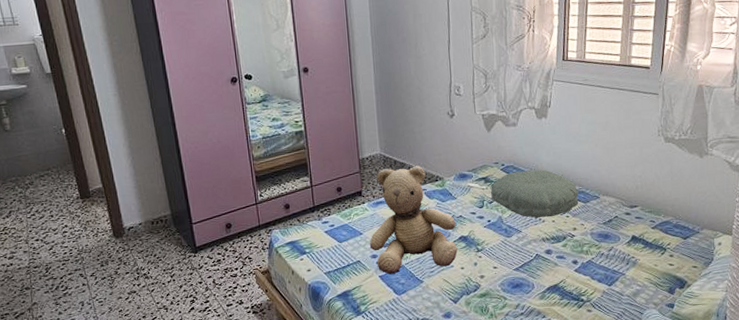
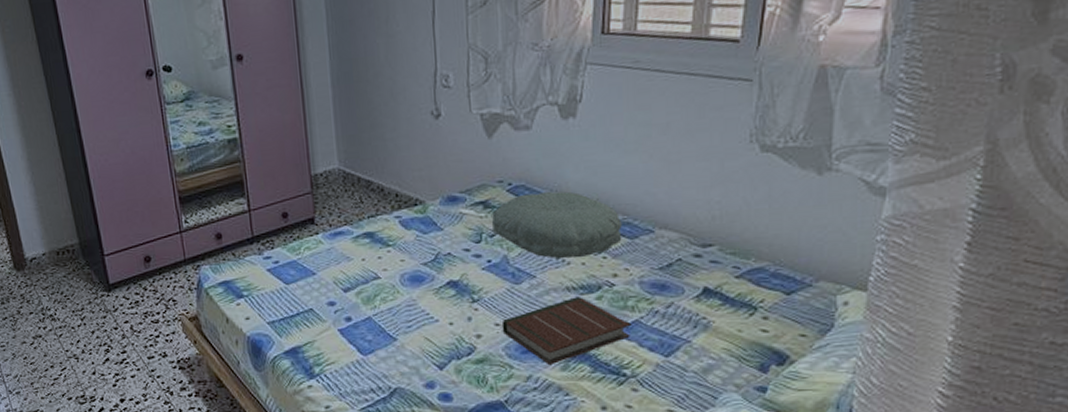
teddy bear: present [369,165,458,275] -> none [325,184,444,328]
book: none [498,245,586,296] -> present [501,297,630,366]

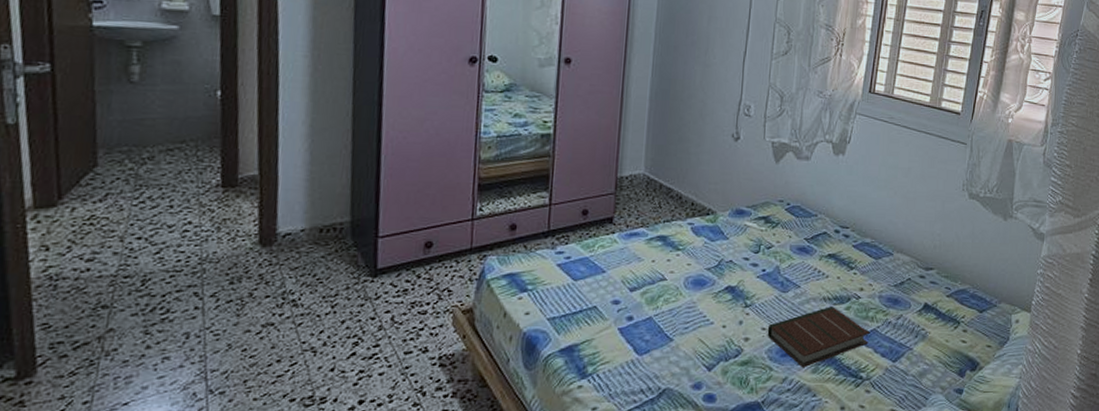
pillow: present [491,191,622,259] -> none [769,213,870,273]

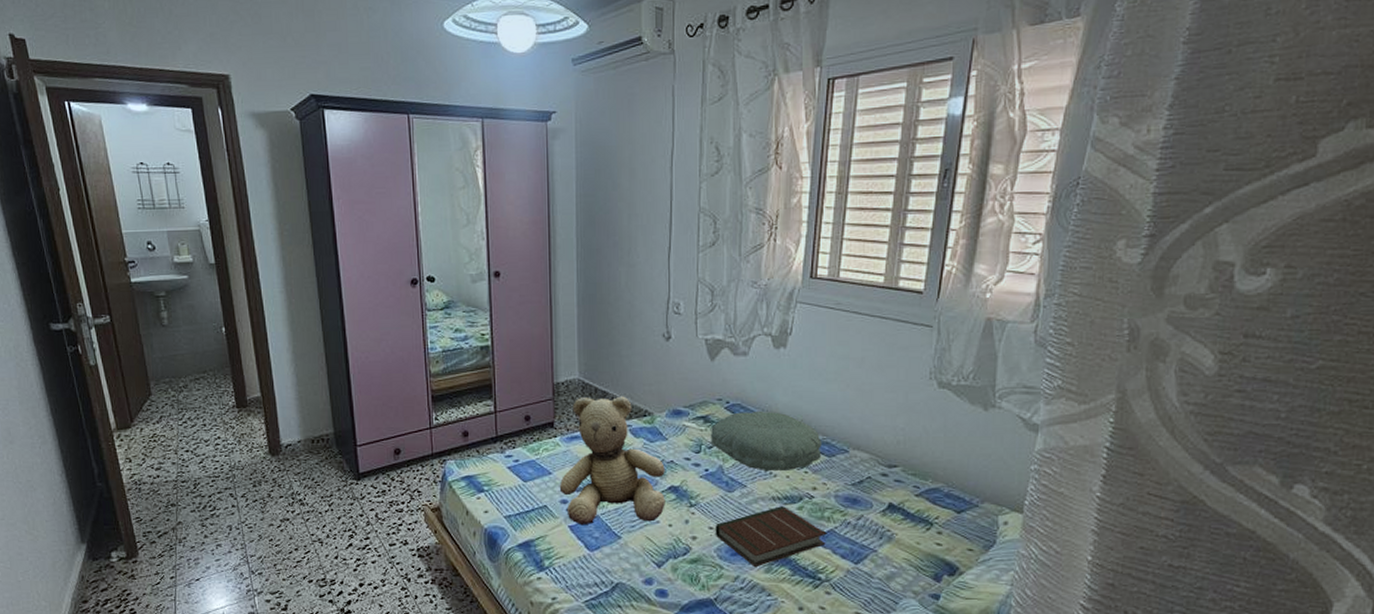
teddy bear: none [612,193,724,328] -> present [559,396,665,526]
pillow: none [769,213,870,273] -> present [710,410,822,472]

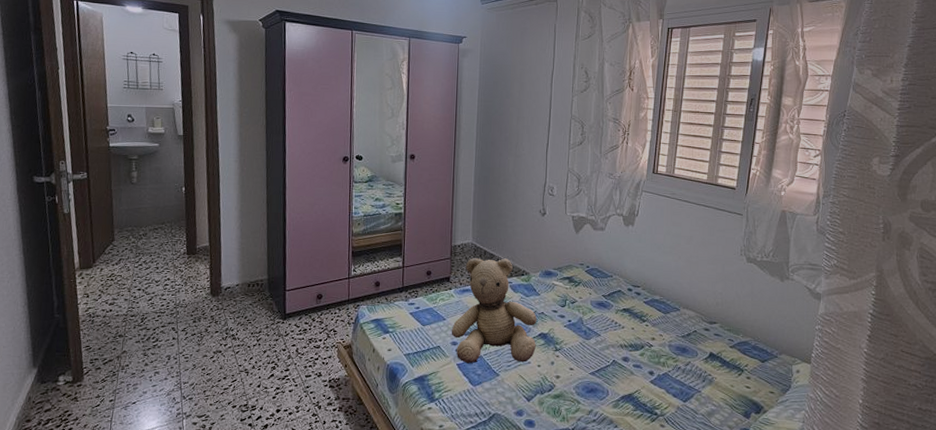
pillow: present [710,410,822,472] -> none [573,274,659,324]
book: present [715,506,826,568] -> none [574,352,661,403]

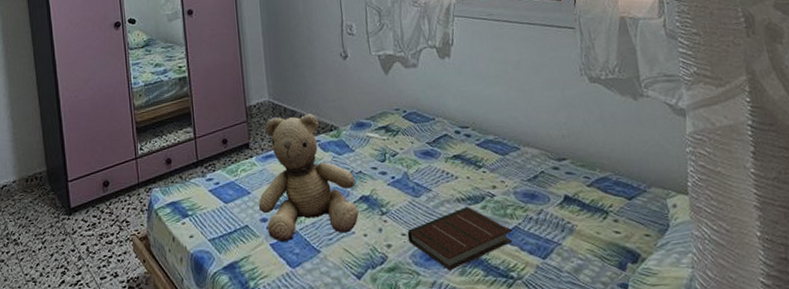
book: none [574,352,661,403] -> present [407,207,513,271]

